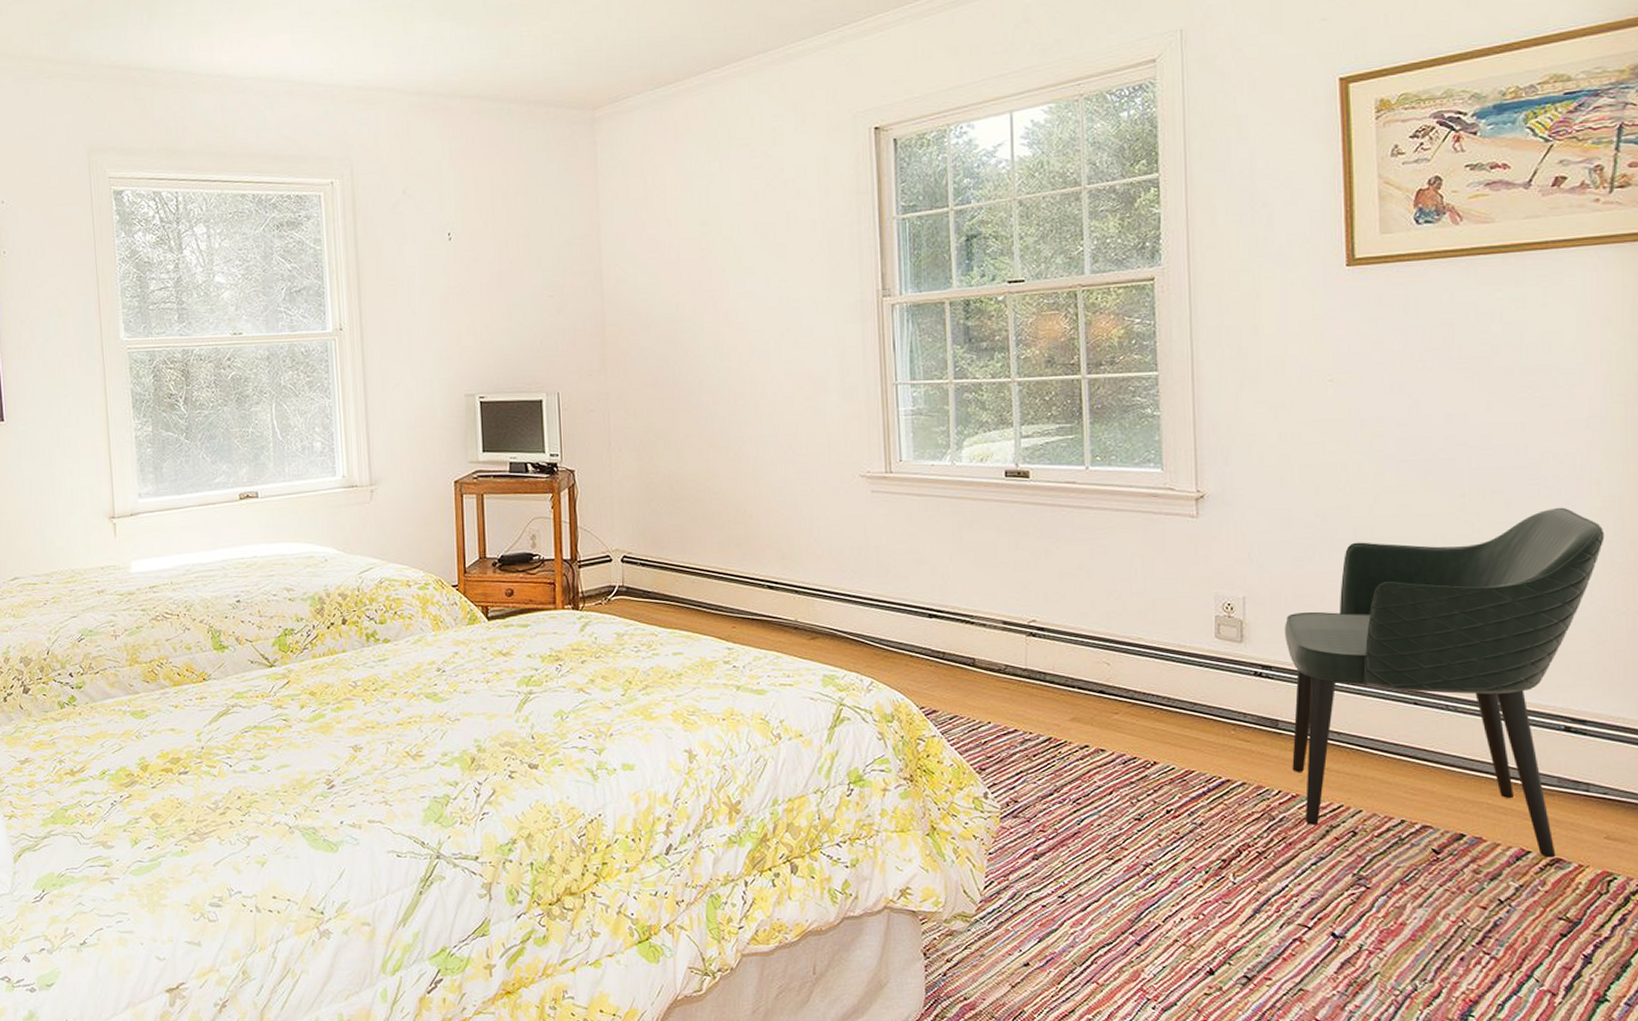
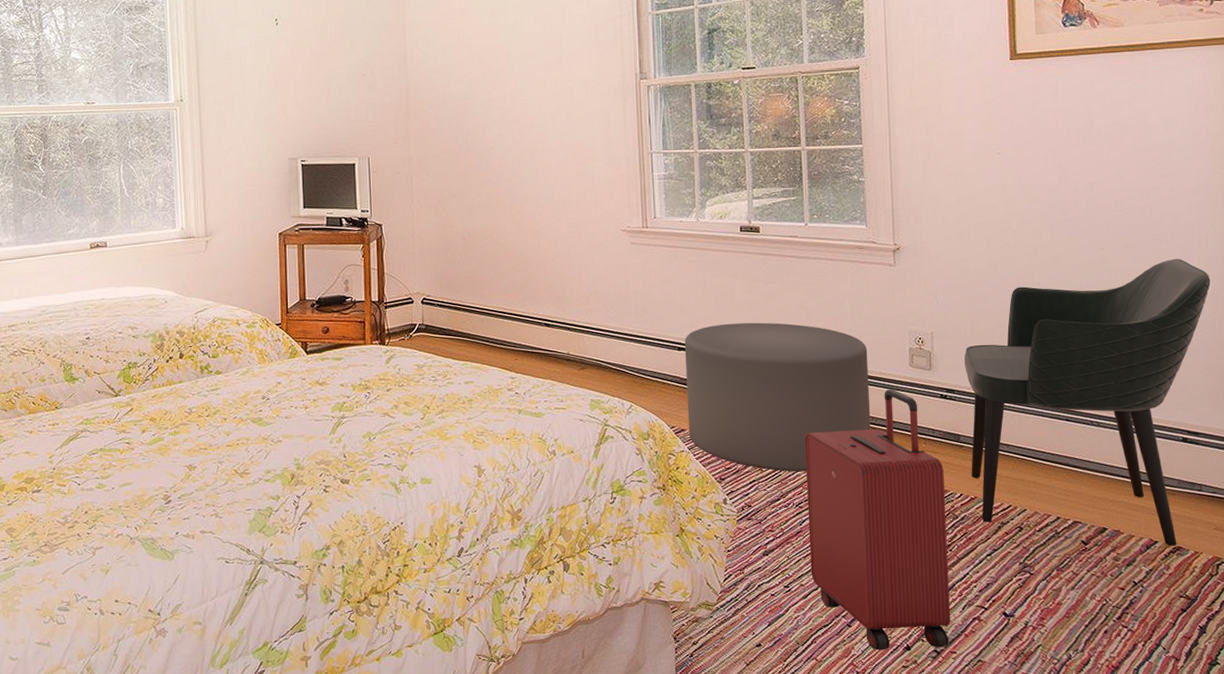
pouf: none [936,584,1167,762] -> present [684,322,871,472]
suitcase: none [1084,664,1266,974] -> present [804,389,951,650]

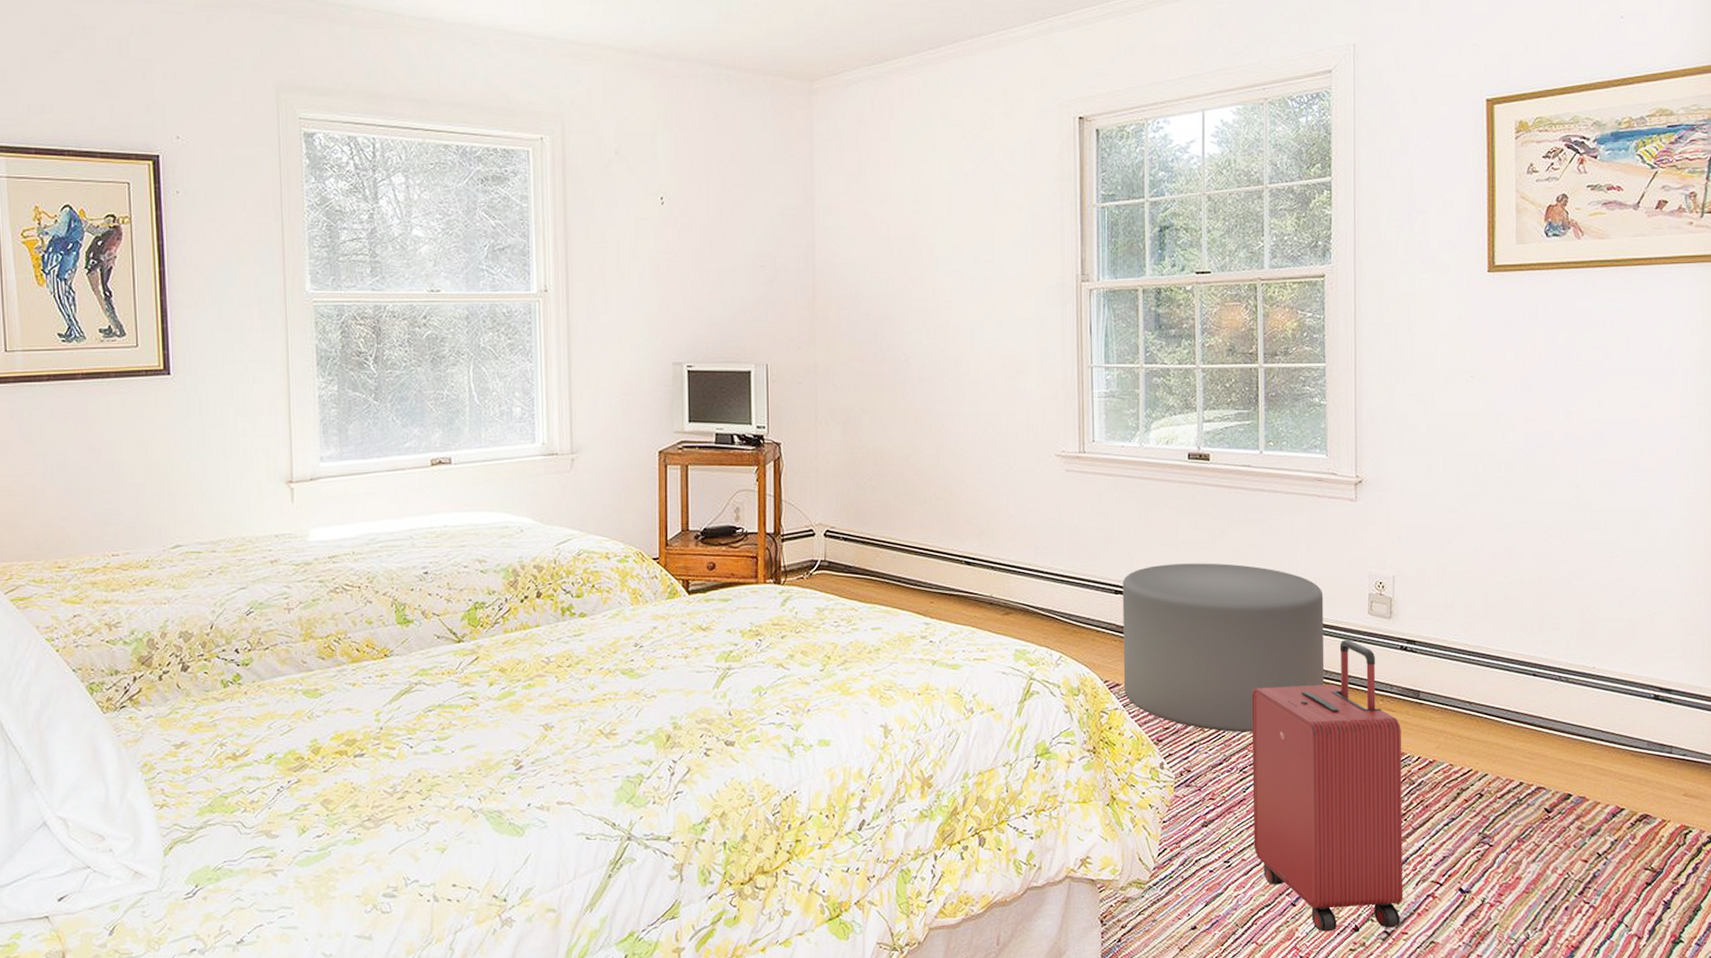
armchair: present [963,258,1211,546] -> none [1427,497,1690,814]

